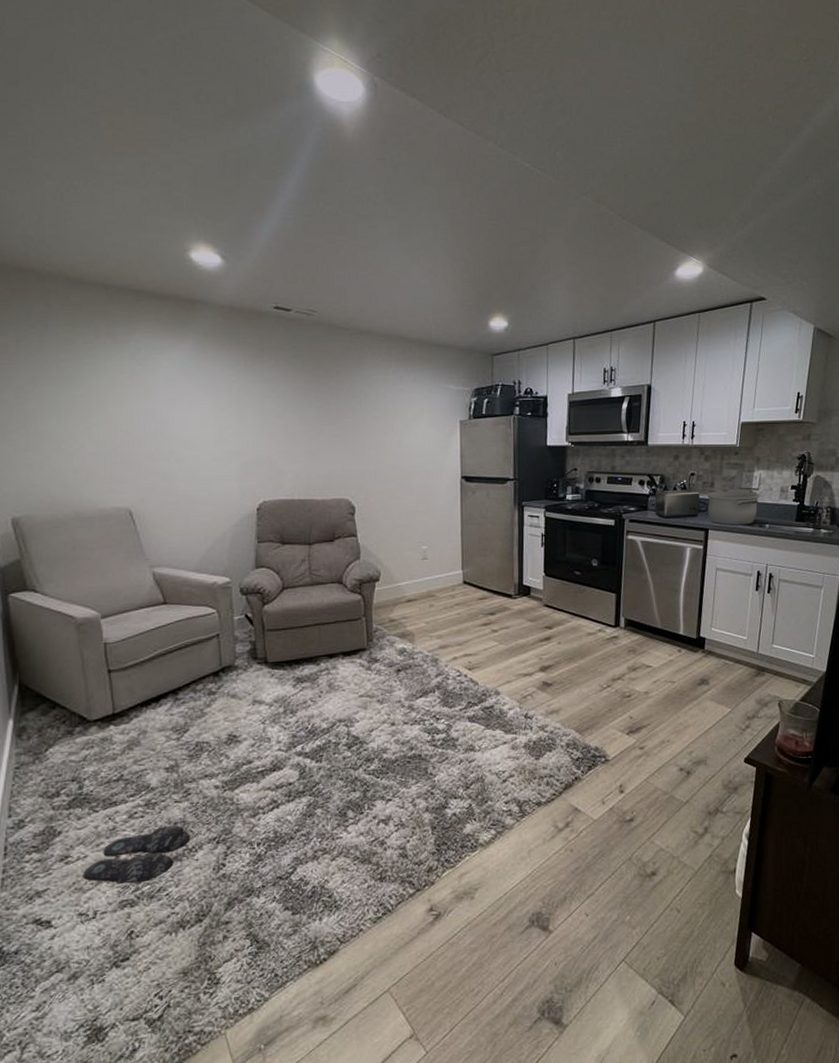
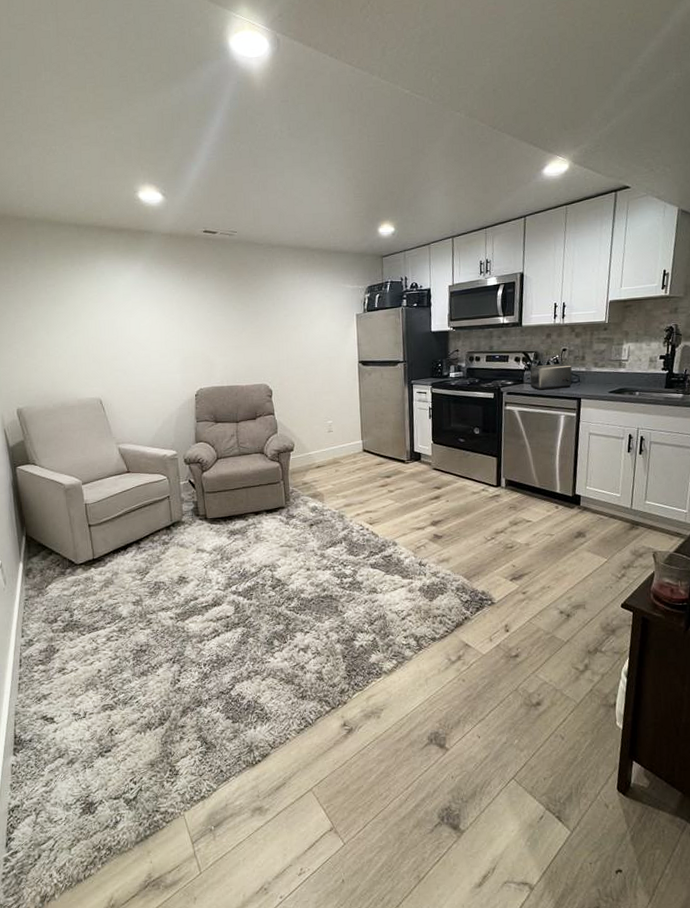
slippers: present [83,826,191,884] -> none [75,648,153,692]
cooking pot: present [706,491,761,526] -> none [578,363,630,394]

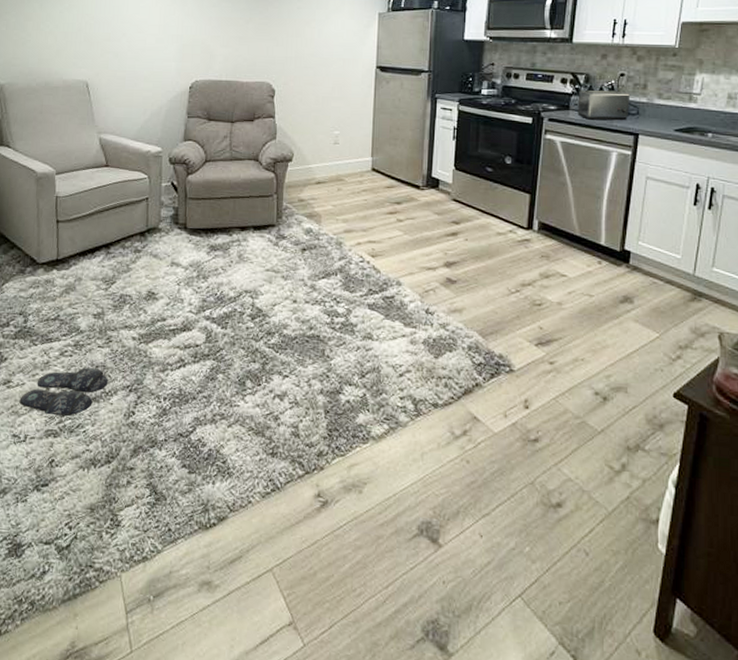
slippers: none [75,648,153,692] -> present [19,367,108,417]

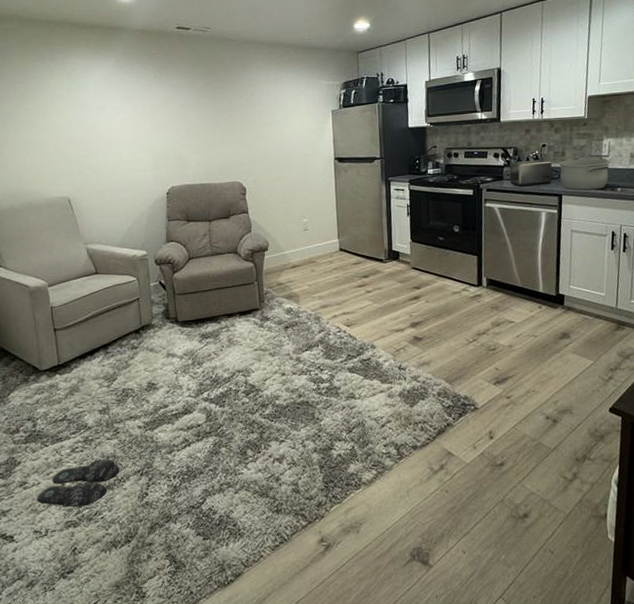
cooking pot: none [638,94,703,133] -> present [558,158,611,191]

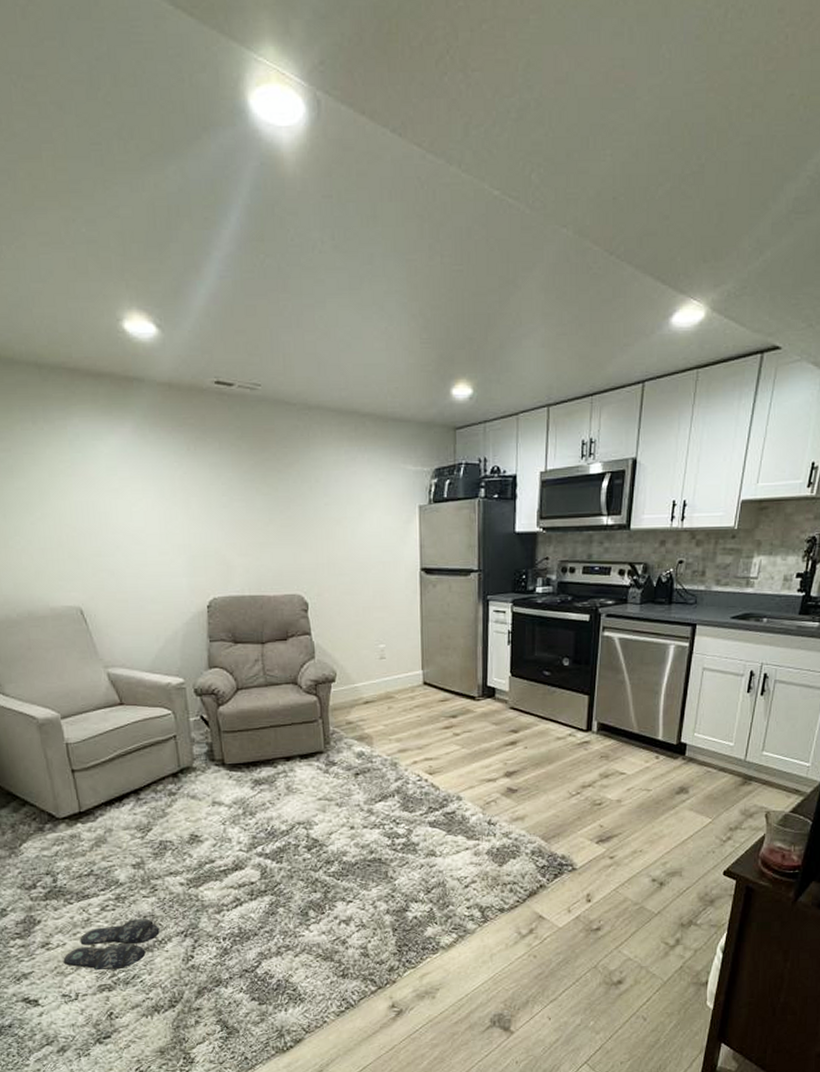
toaster: present [509,159,553,187] -> none [636,579,689,613]
cooking pot: present [558,158,611,191] -> none [696,580,760,620]

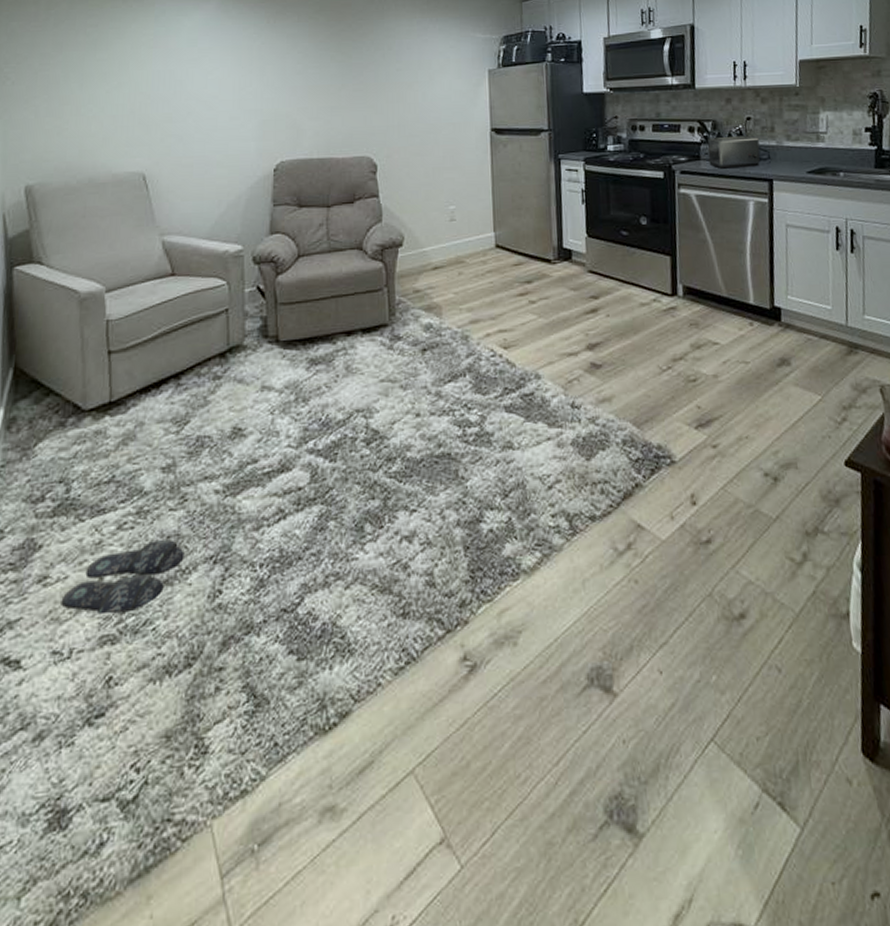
toaster: none [636,579,689,613] -> present [707,135,761,169]

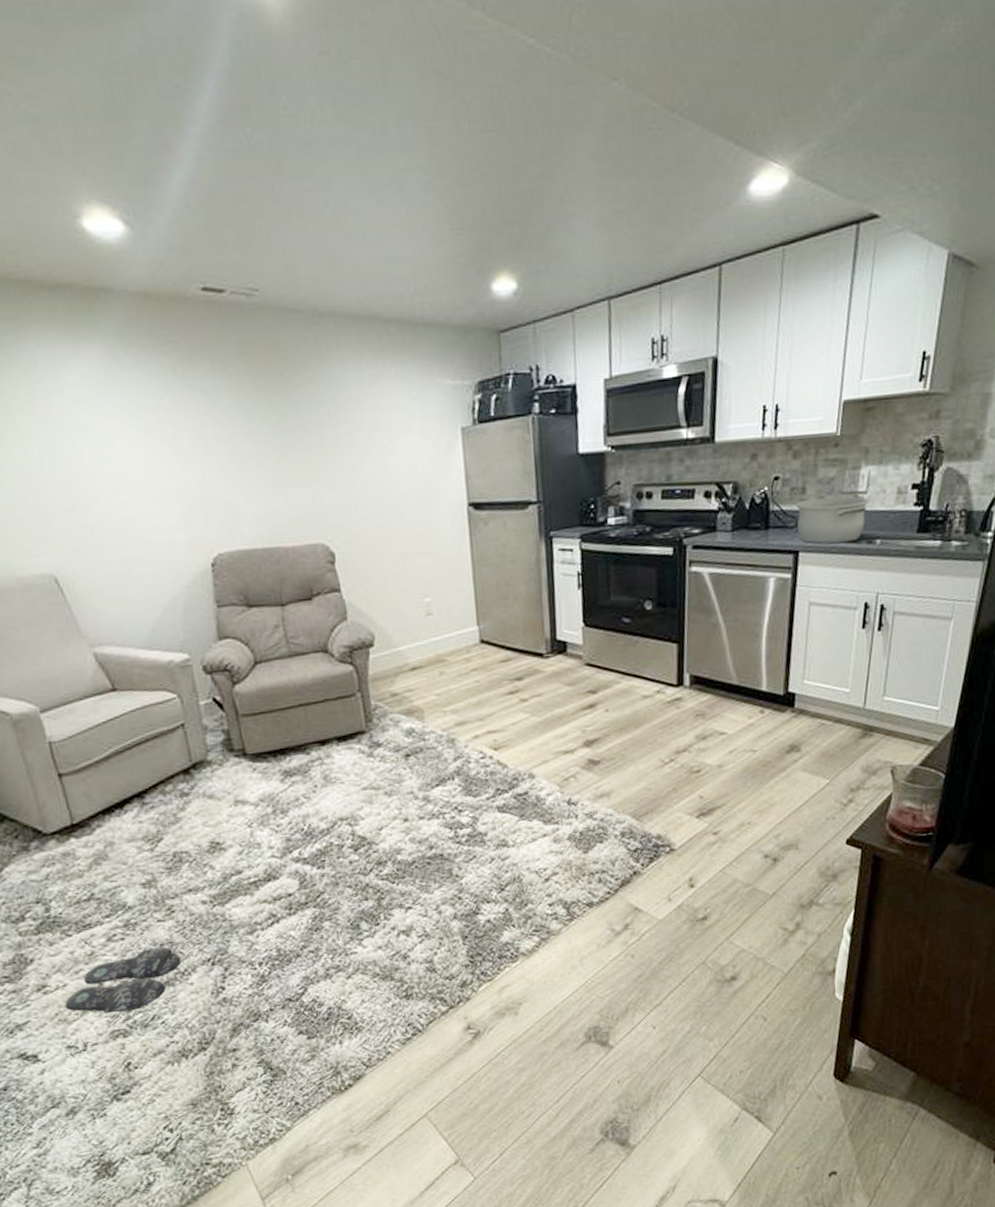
toaster: present [707,135,761,169] -> none [725,499,788,541]
cooking pot: none [767,135,830,175] -> present [795,496,870,545]

